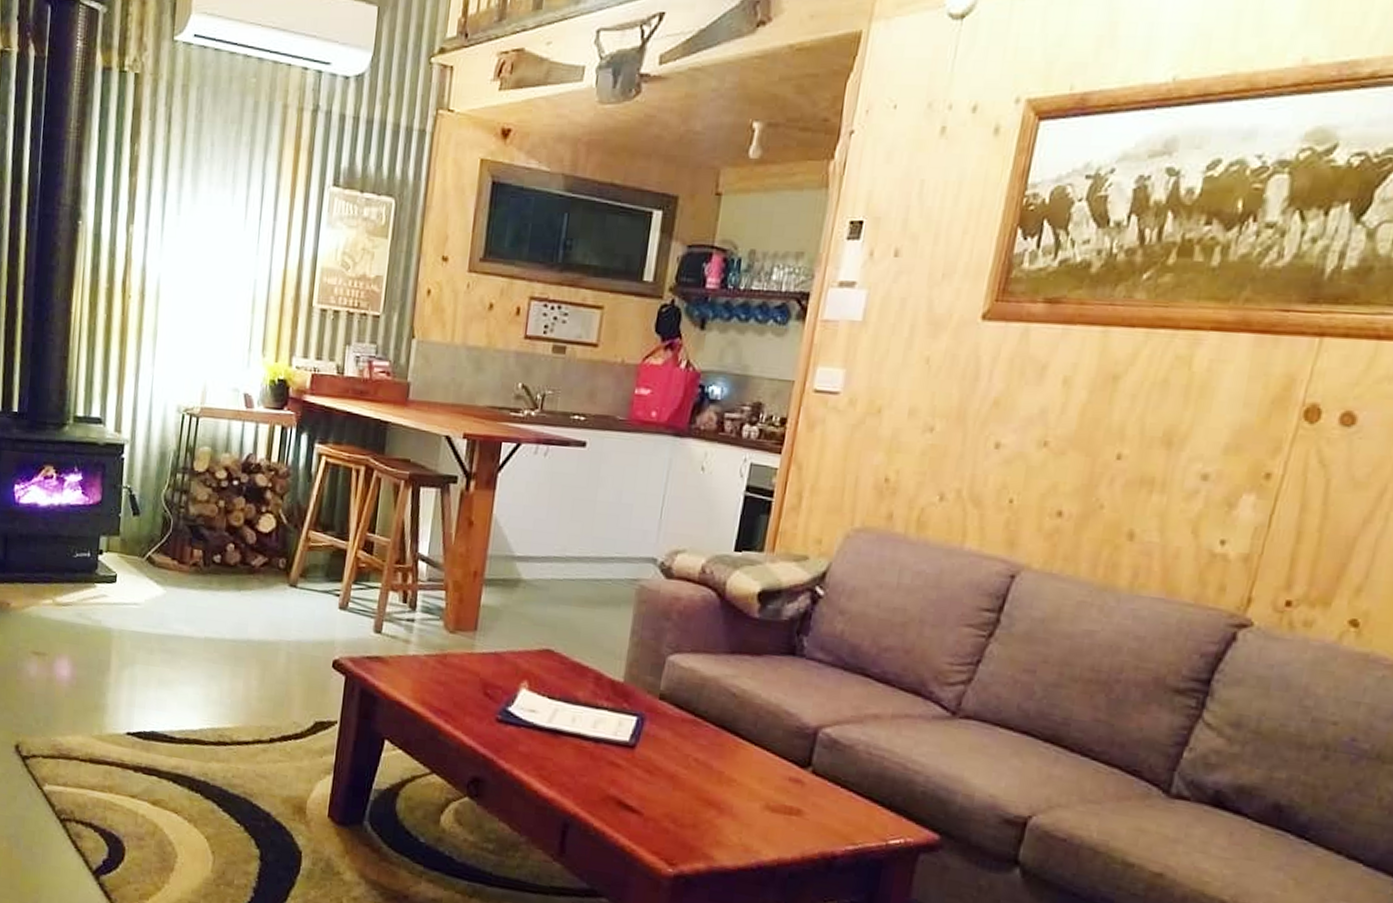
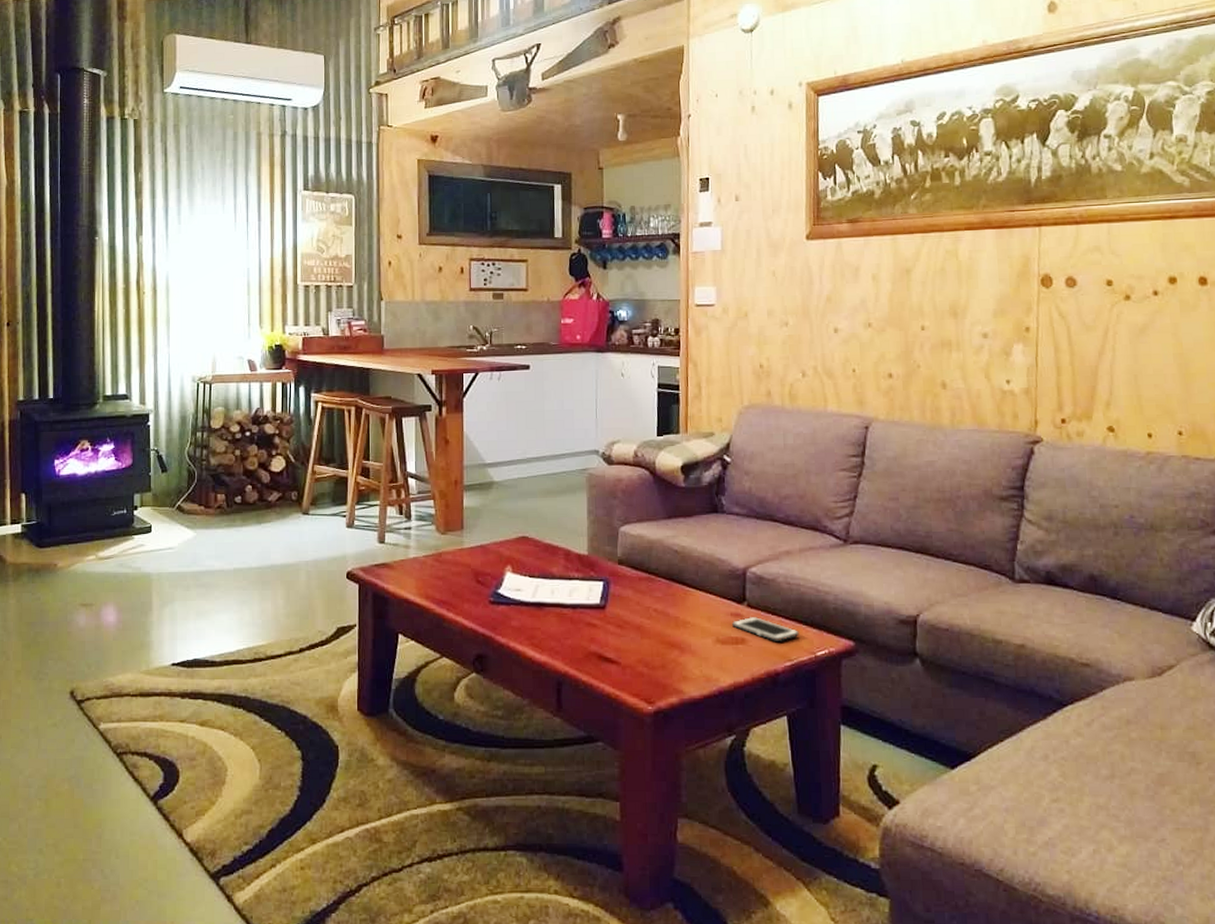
cell phone: none [789,784,872,820] -> present [732,616,799,641]

